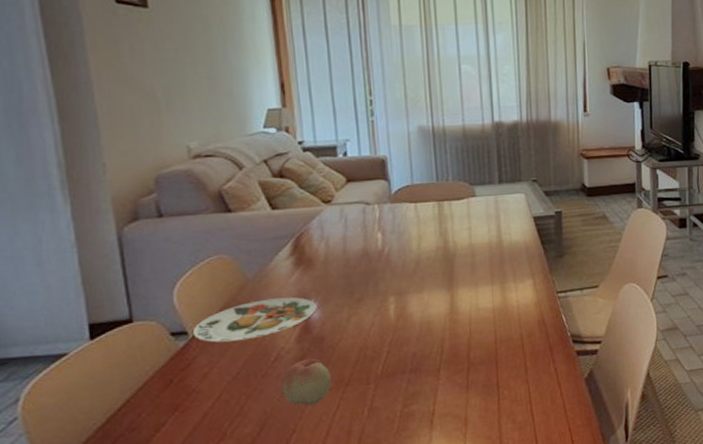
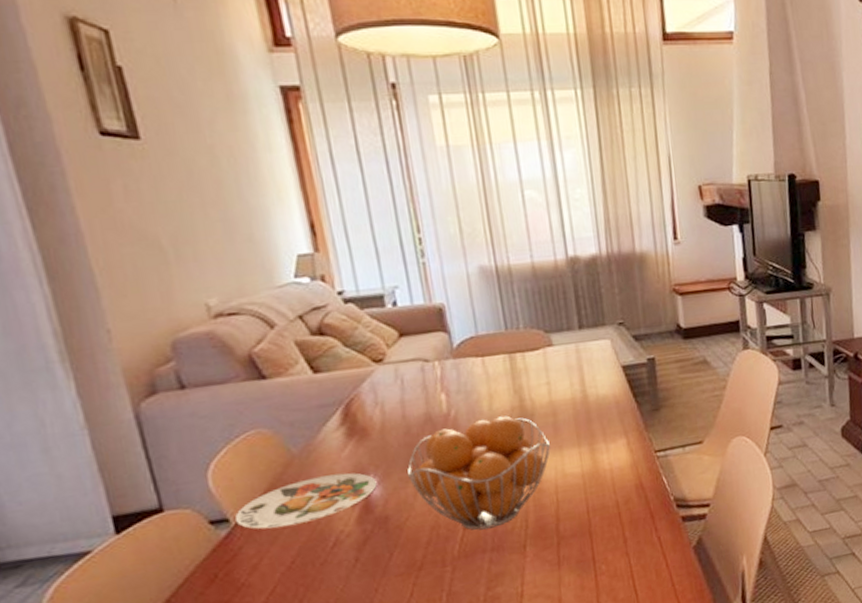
fruit: present [281,358,331,406] -> none [343,541,402,595]
fruit basket: none [343,254,468,354] -> present [406,415,551,530]

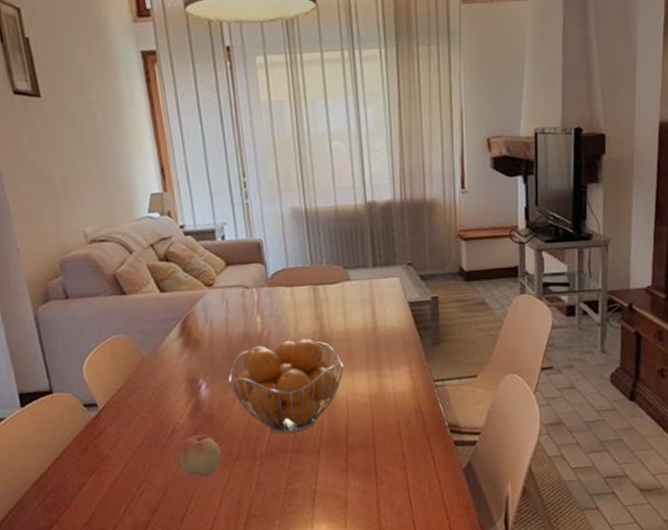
plate: present [234,472,377,529] -> none [101,375,205,415]
fruit: none [343,541,402,595] -> present [178,434,221,477]

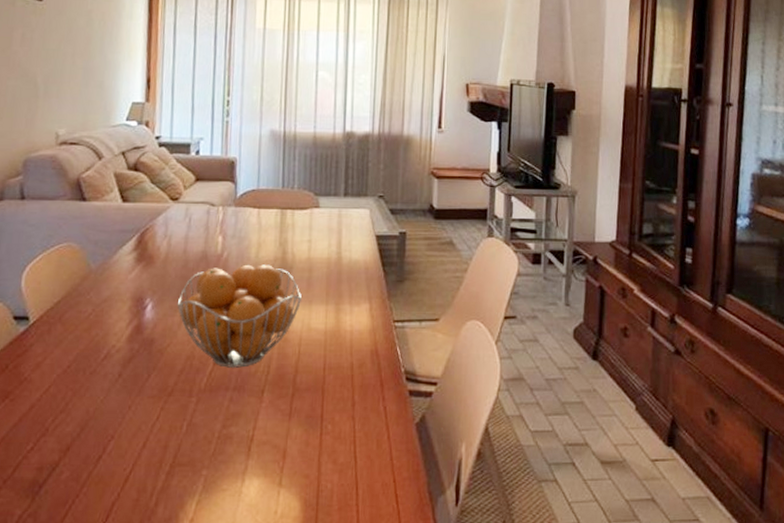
fruit: present [178,434,221,477] -> none [106,361,155,412]

